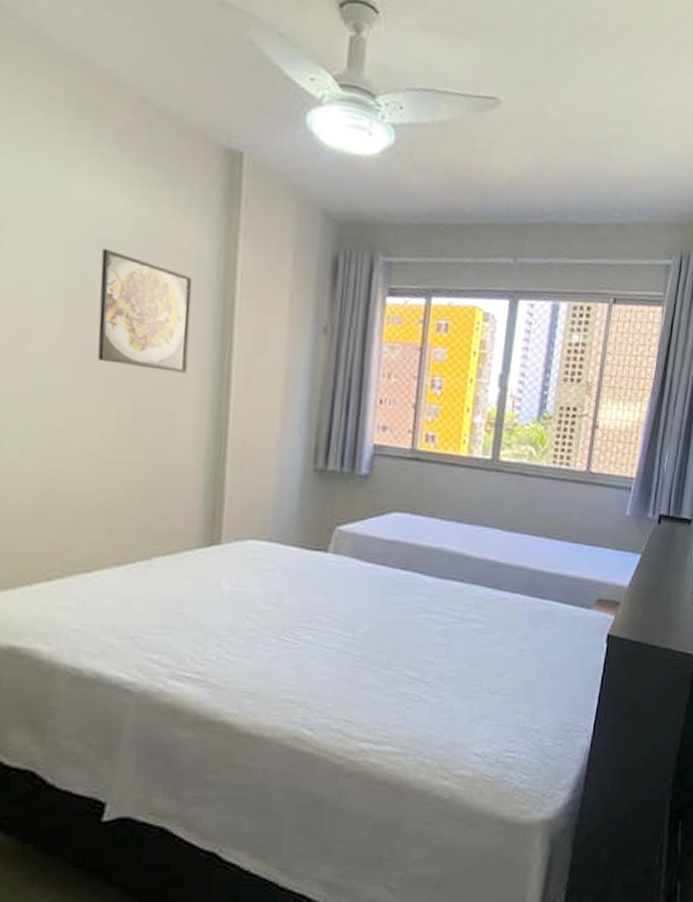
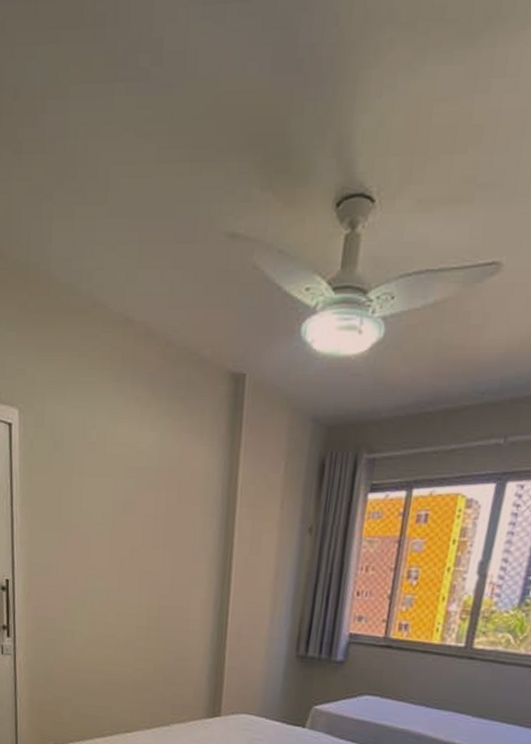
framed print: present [97,249,193,374] -> none [135,477,203,576]

